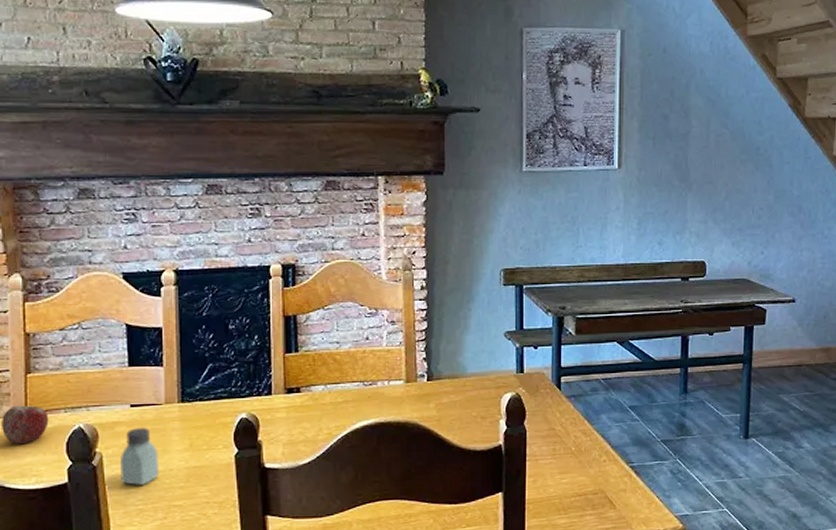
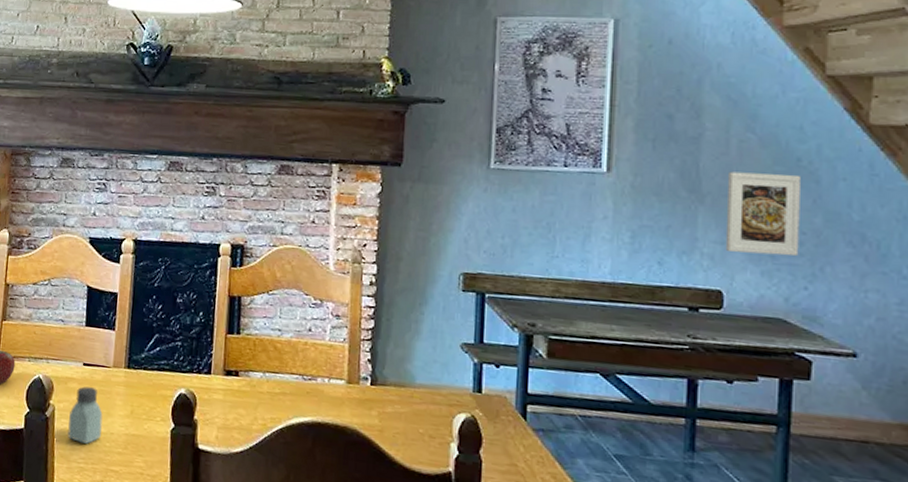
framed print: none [707,161,759,229] -> present [725,171,800,257]

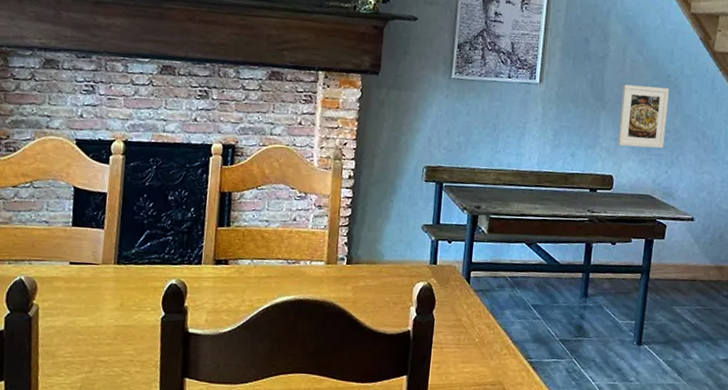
saltshaker: present [67,386,103,444] -> none [53,284,91,339]

